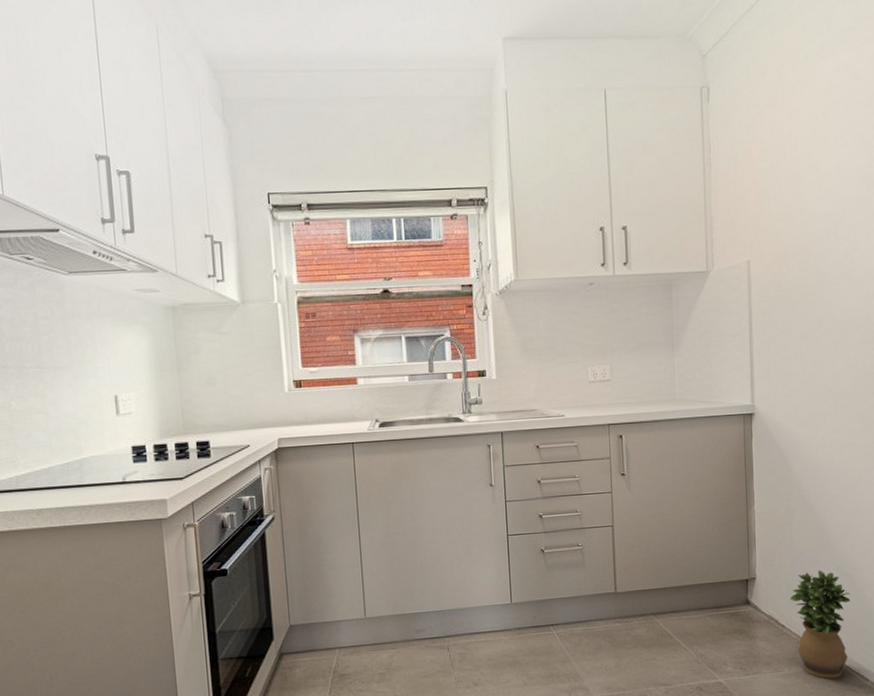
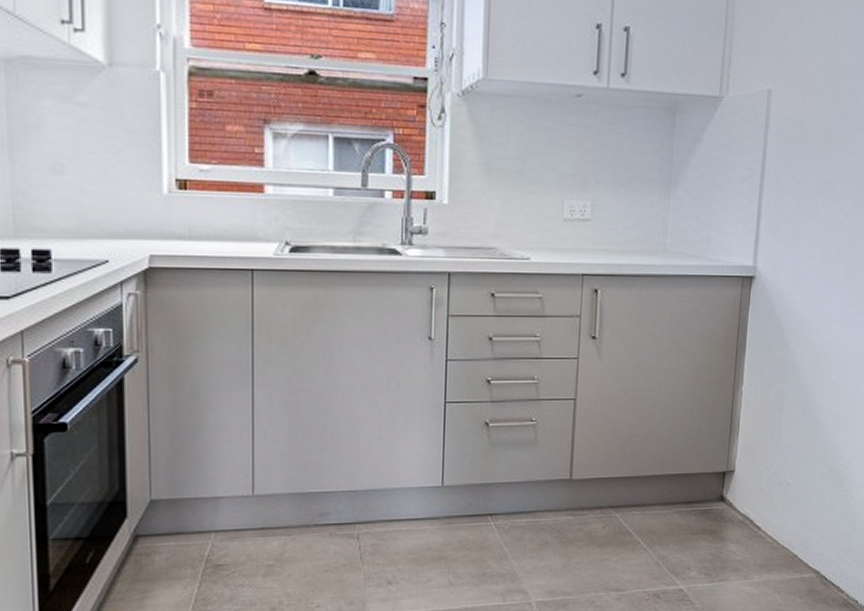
potted plant: present [790,570,851,679] -> none [769,465,836,590]

